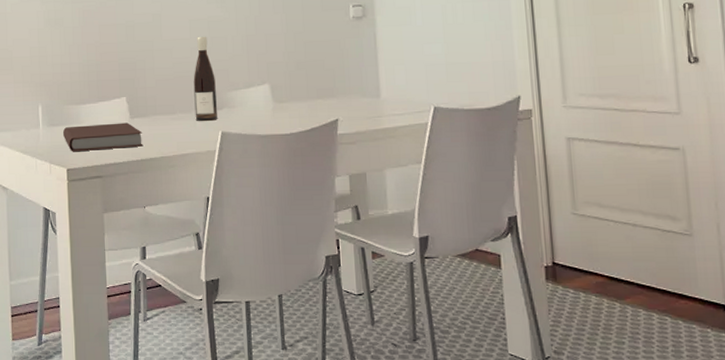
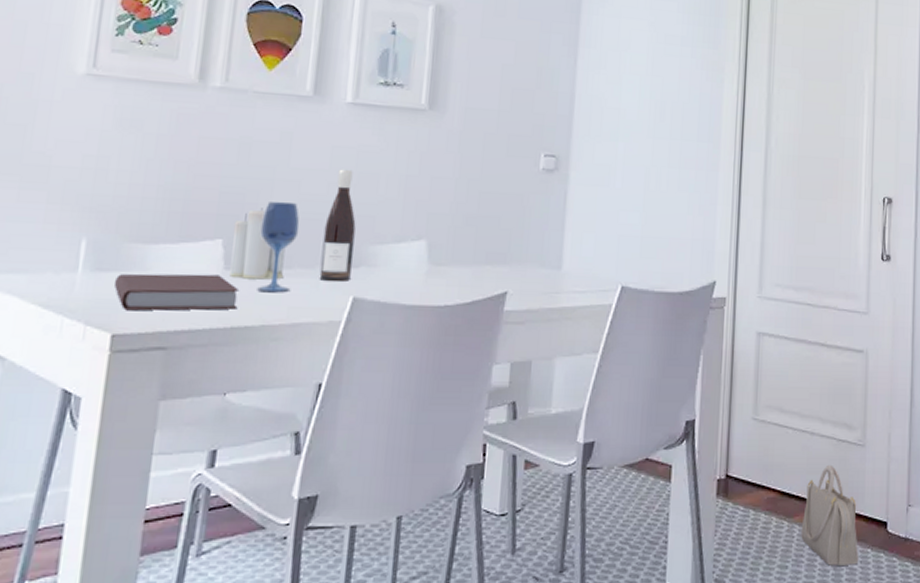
candle: none [131,72,171,124] -> present [229,208,285,280]
wineglass: none [149,66,176,133] -> present [257,202,300,293]
handbag: none [634,253,699,343] -> present [801,464,859,566]

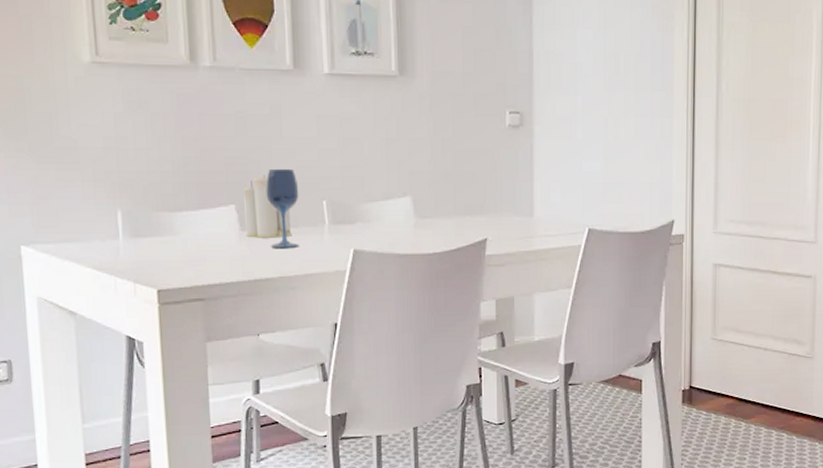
book: present [113,273,240,311] -> none [150,235,257,270]
bottle: present [319,169,356,283] -> none [320,136,350,237]
handbag: present [801,464,859,566] -> none [757,375,808,457]

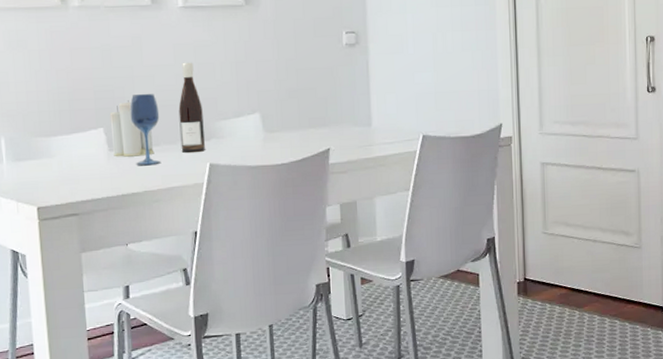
bottle: none [320,136,350,237] -> present [178,62,206,154]

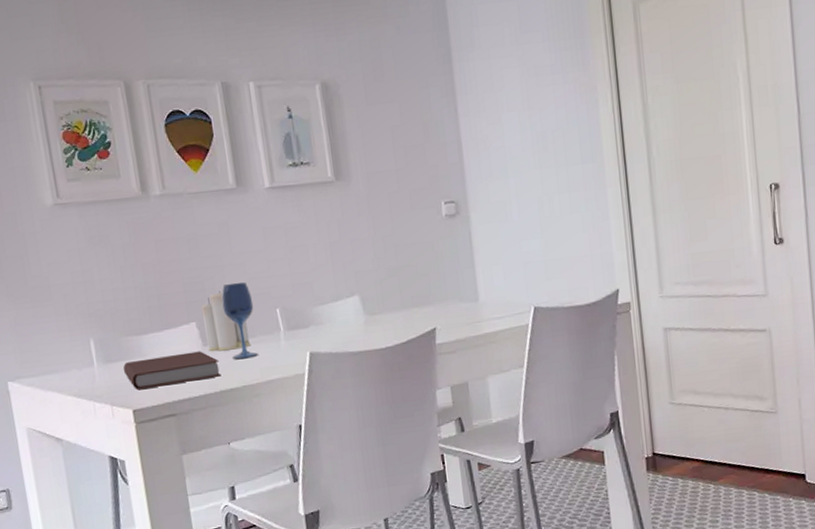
book: none [30,155,124,189] -> present [123,351,222,390]
bottle: present [178,62,206,154] -> none [272,246,305,344]

